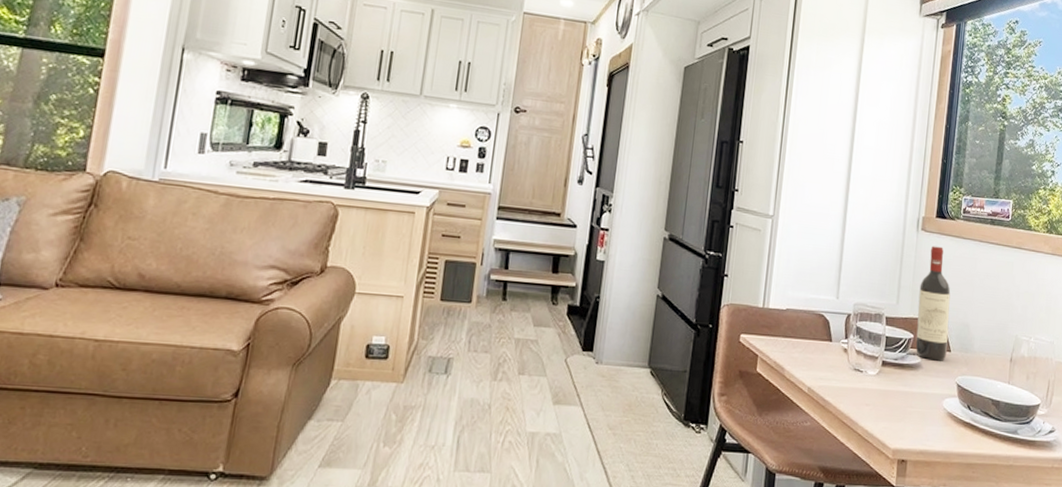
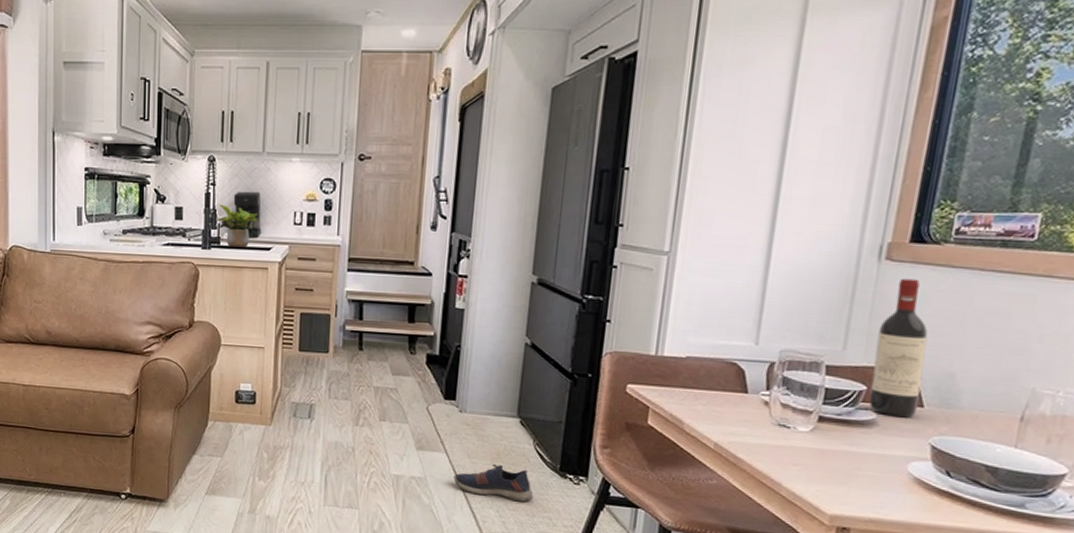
potted plant: none [365,143,411,190] -> present [217,204,260,249]
coffee maker: none [384,131,414,180] -> present [233,191,262,237]
shoe: none [587,417,660,454] -> present [453,465,534,503]

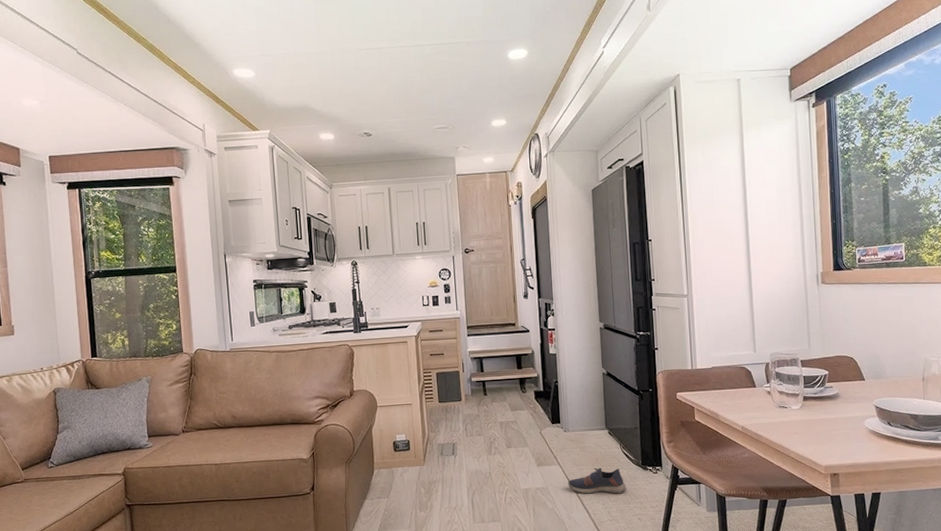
potted plant: present [217,204,260,249] -> none [364,296,397,330]
coffee maker: present [233,191,262,237] -> none [374,284,399,319]
wine bottle: present [869,278,928,418] -> none [827,294,862,390]

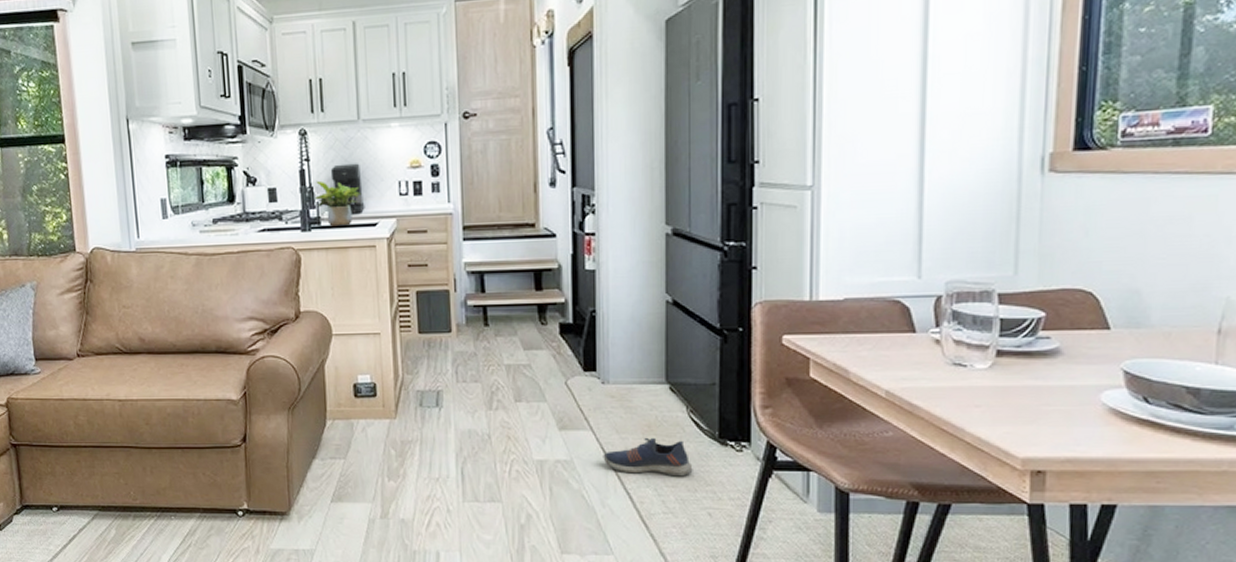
potted plant: none [364,296,397,330] -> present [315,180,362,228]
coffee maker: none [374,284,399,319] -> present [330,163,365,214]

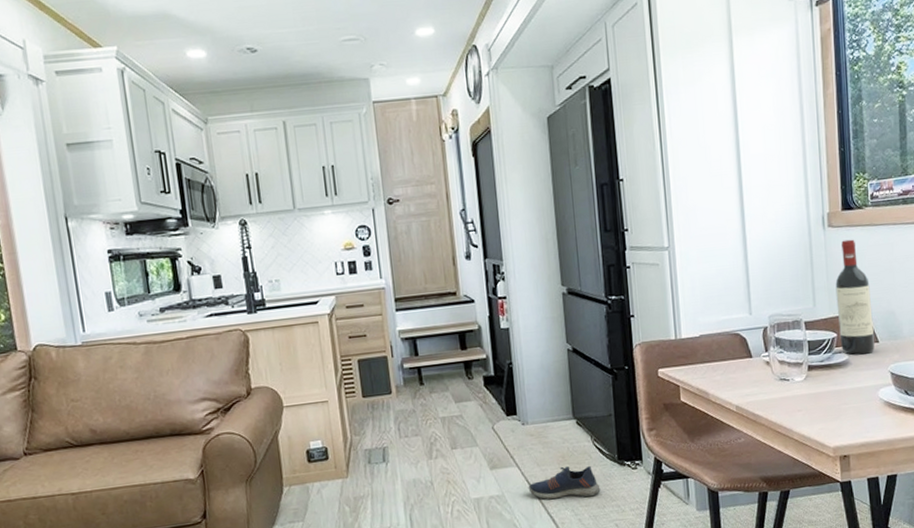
potted plant: present [315,180,362,228] -> none [258,266,302,308]
coffee maker: present [330,163,365,214] -> none [271,248,306,294]
wine bottle: none [1049,189,1106,343] -> present [835,239,875,355]

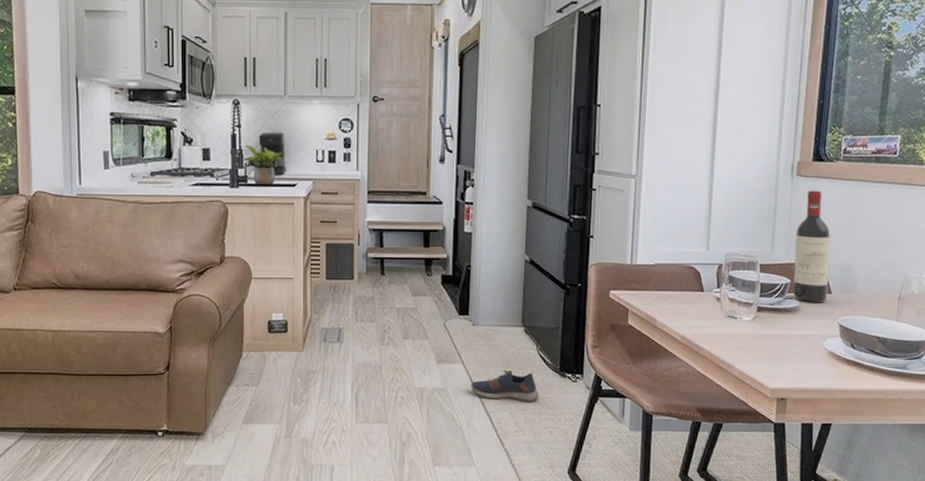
potted plant: none [258,266,302,308] -> present [244,144,284,186]
coffee maker: none [271,248,306,294] -> present [258,132,287,175]

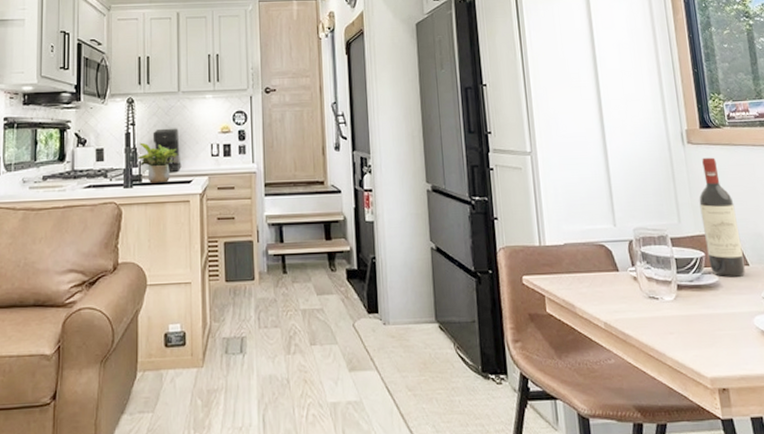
shoe: present [470,371,539,402] -> none [387,375,464,413]

